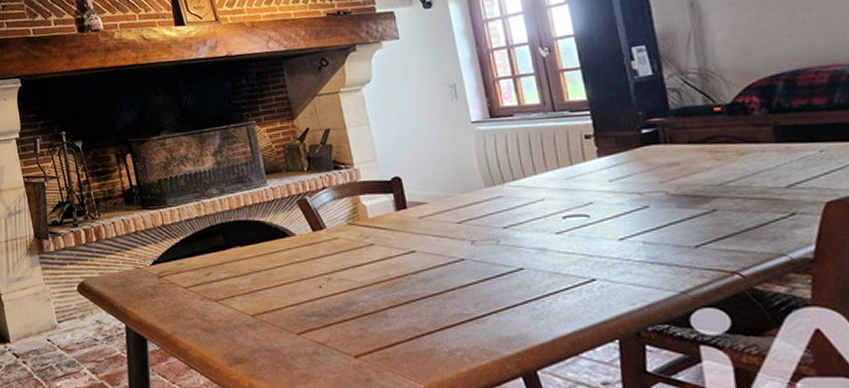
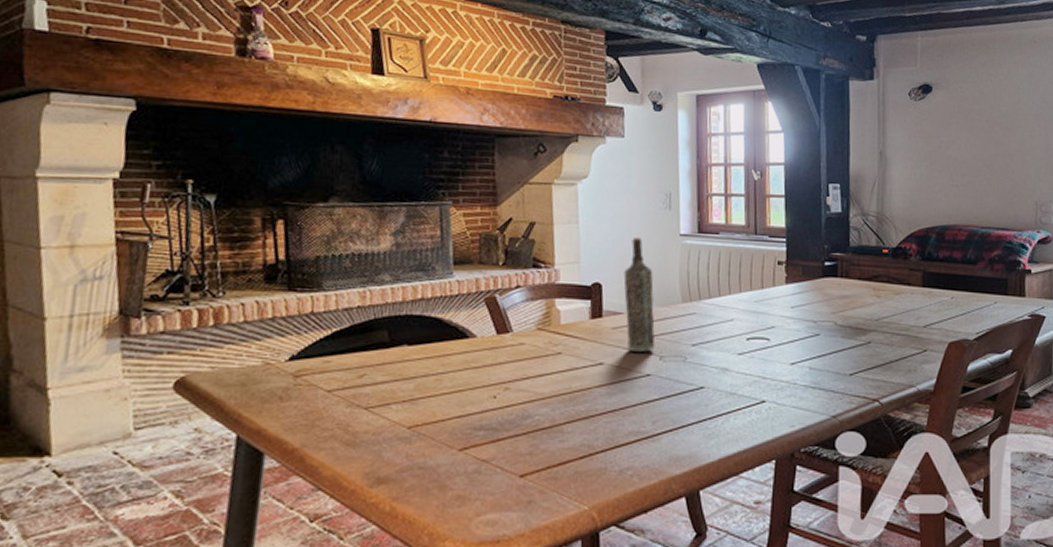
bottle: none [420,129,465,238] -> present [623,236,656,352]

